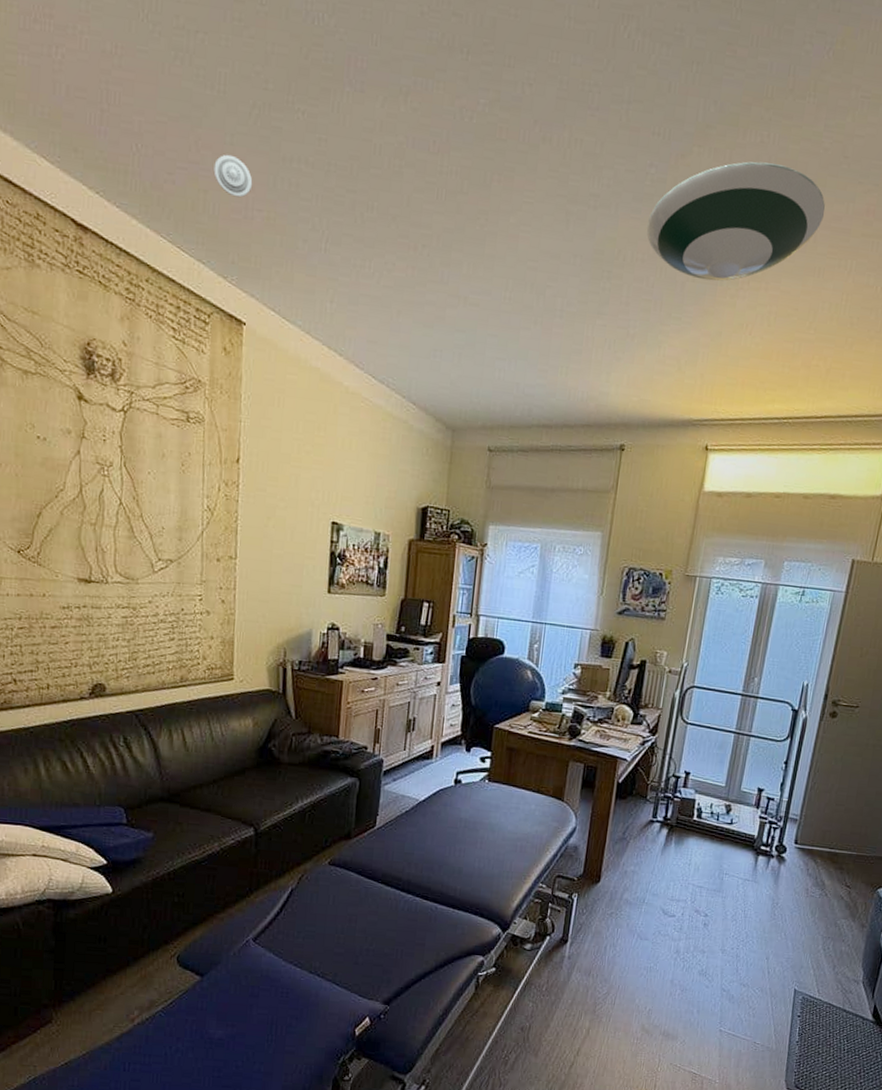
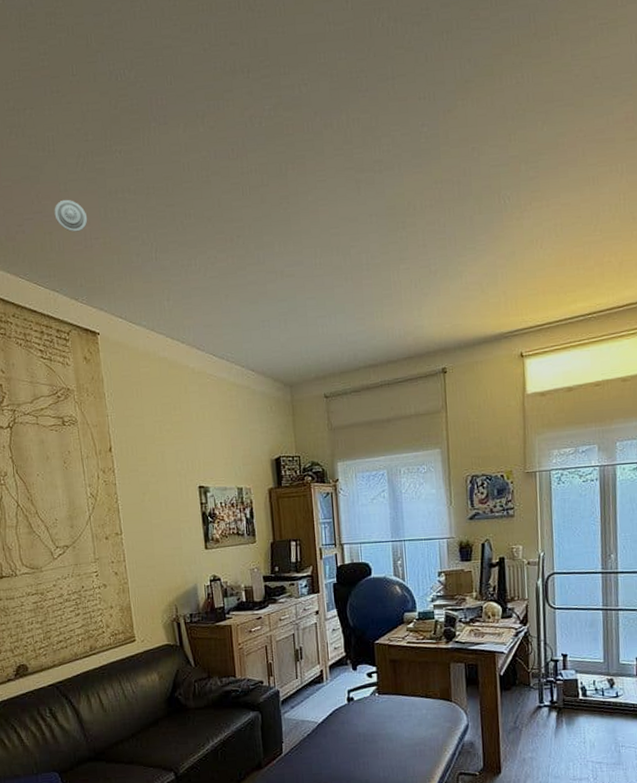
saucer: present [646,161,826,281] -> none [429,97,588,211]

